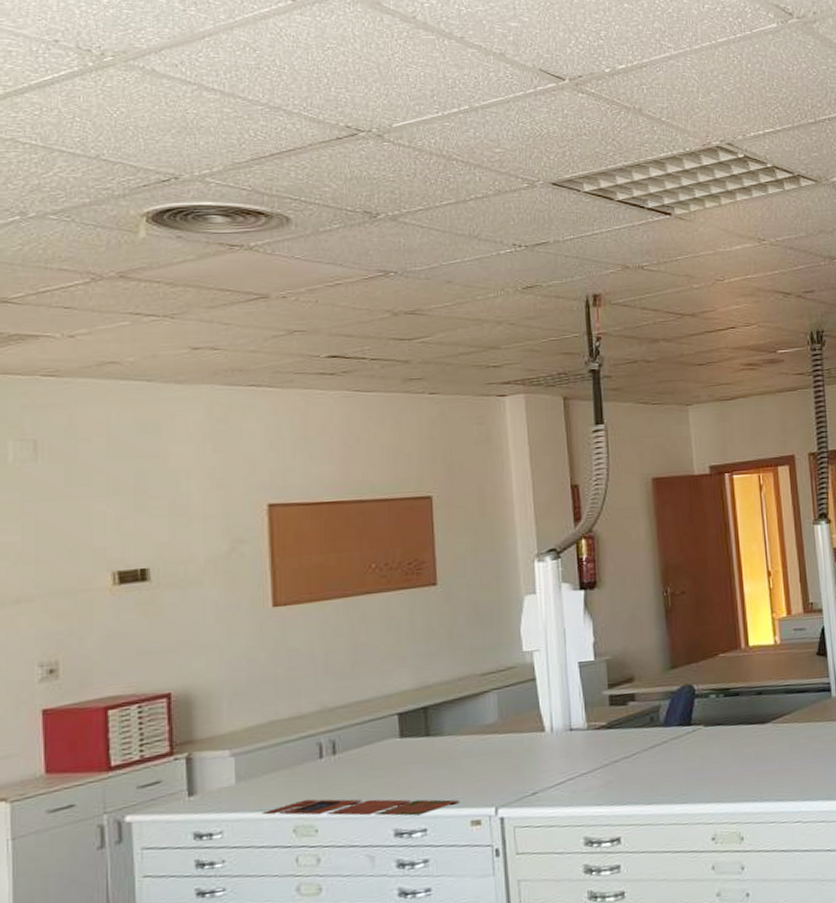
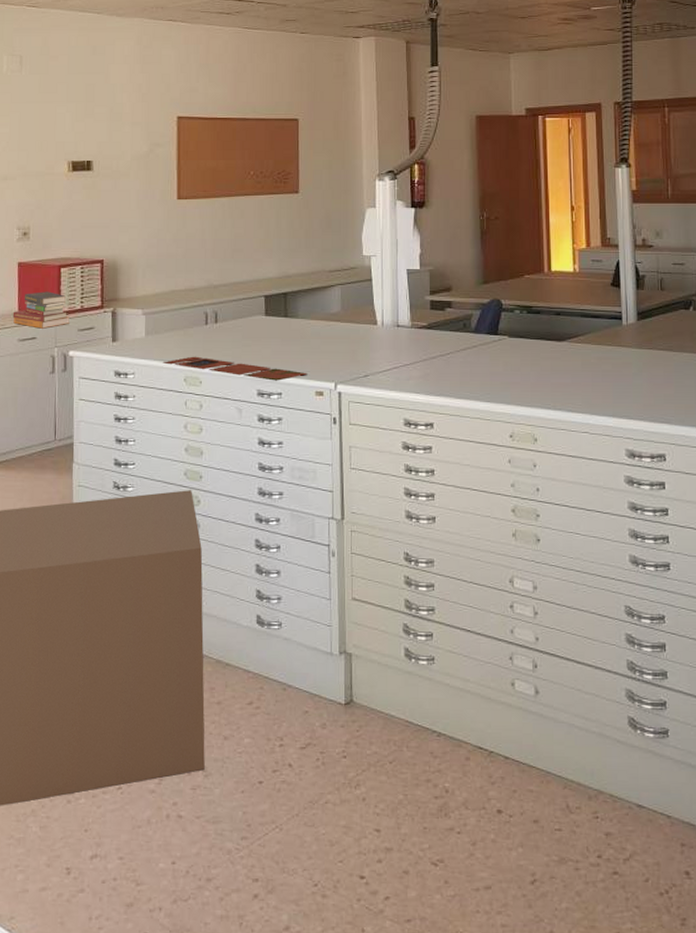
books: none [37,742,124,793] -> present [12,291,70,329]

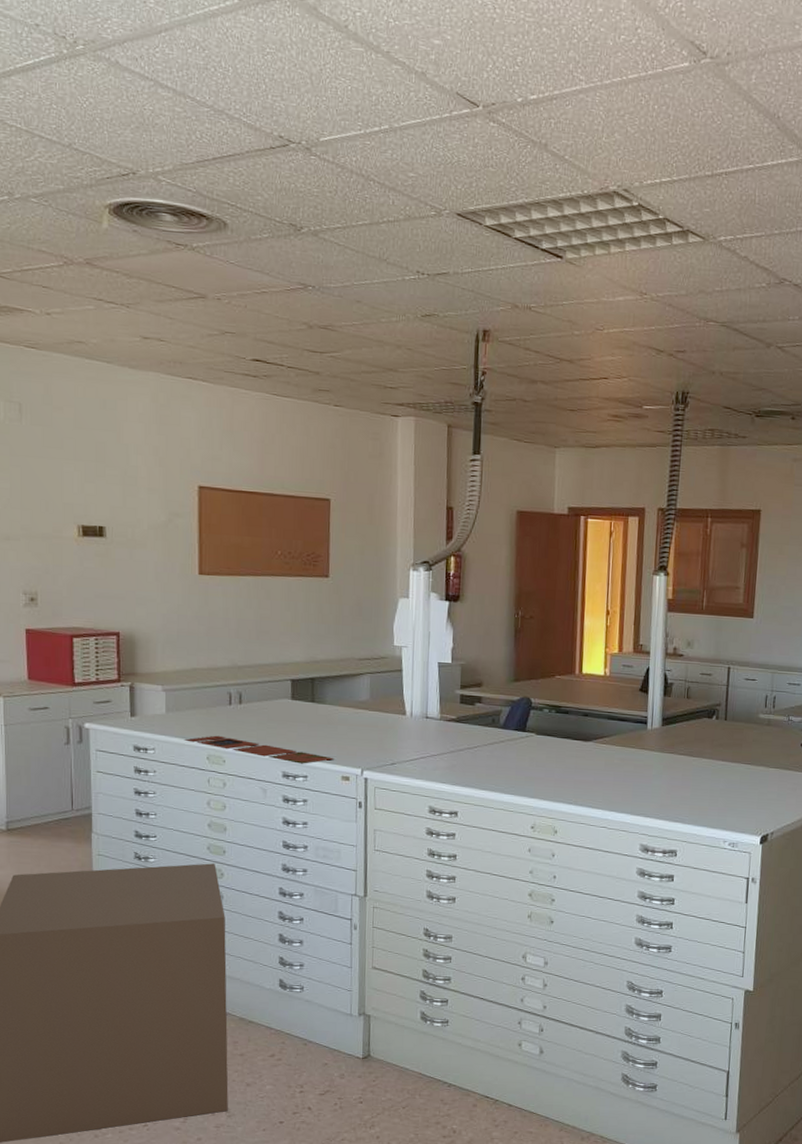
books: present [12,291,70,329] -> none [22,661,84,699]

